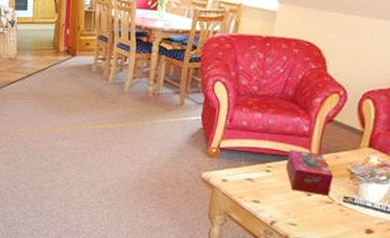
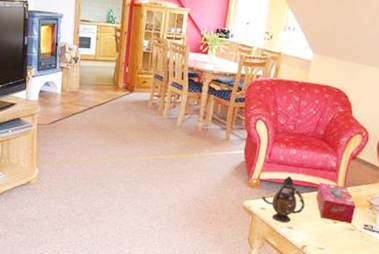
teapot: none [222,143,274,197] -> present [261,175,306,224]

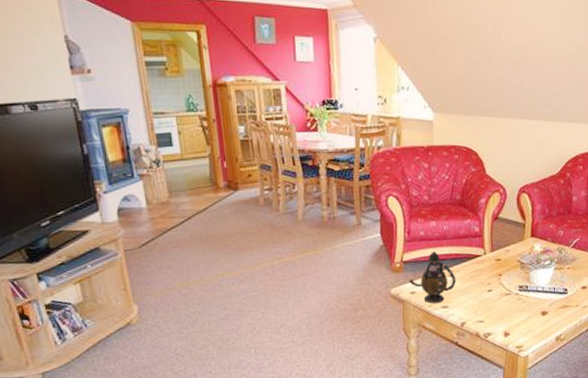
tissue box: present [315,182,356,224] -> none [465,250,507,290]

